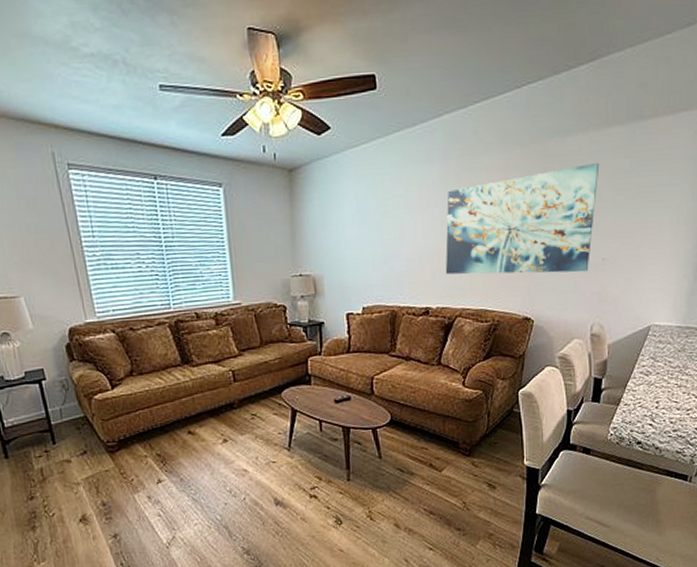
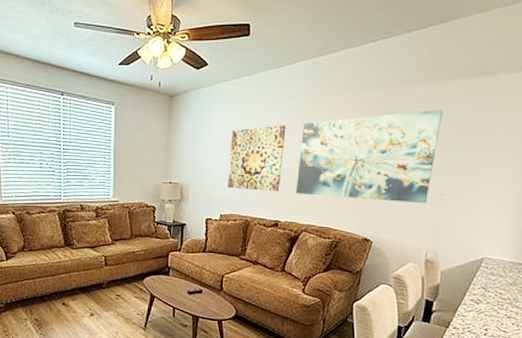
wall art: none [366,194,429,276] -> present [228,125,286,191]

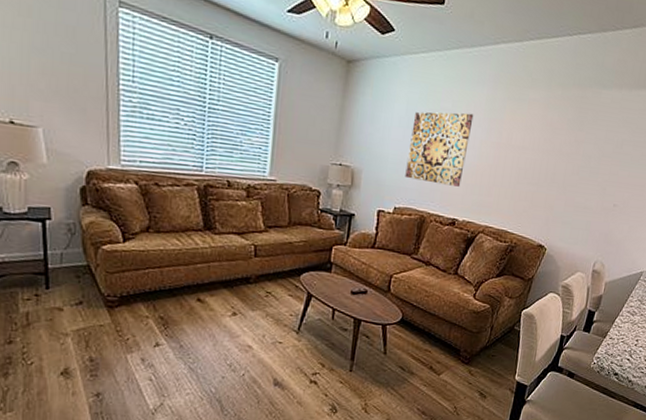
wall art: present [295,109,444,204] -> none [476,114,626,214]

